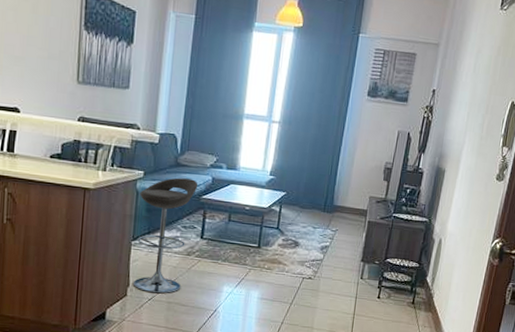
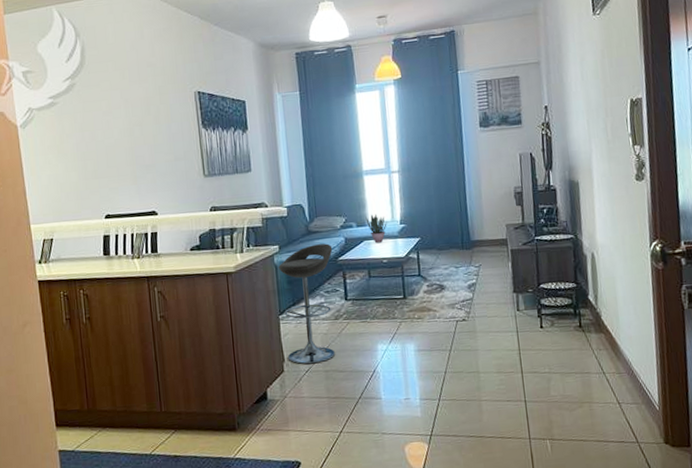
potted plant: none [237,159,257,190] -> present [365,214,387,244]

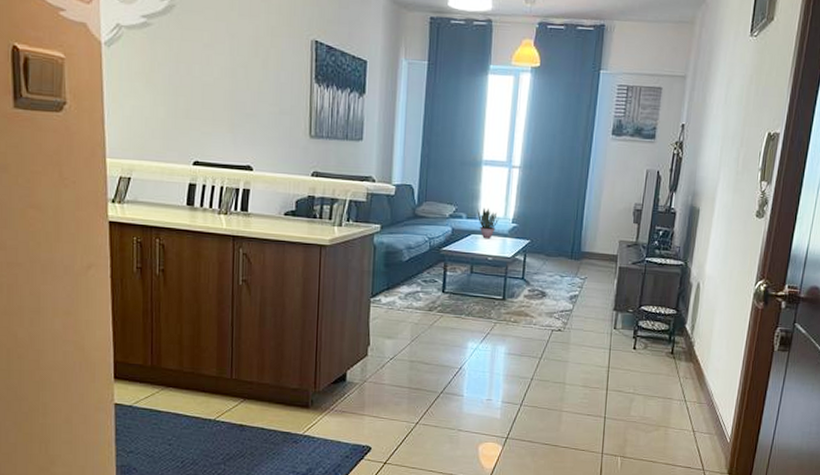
bar stool: present [279,243,336,365] -> none [373,230,438,352]

